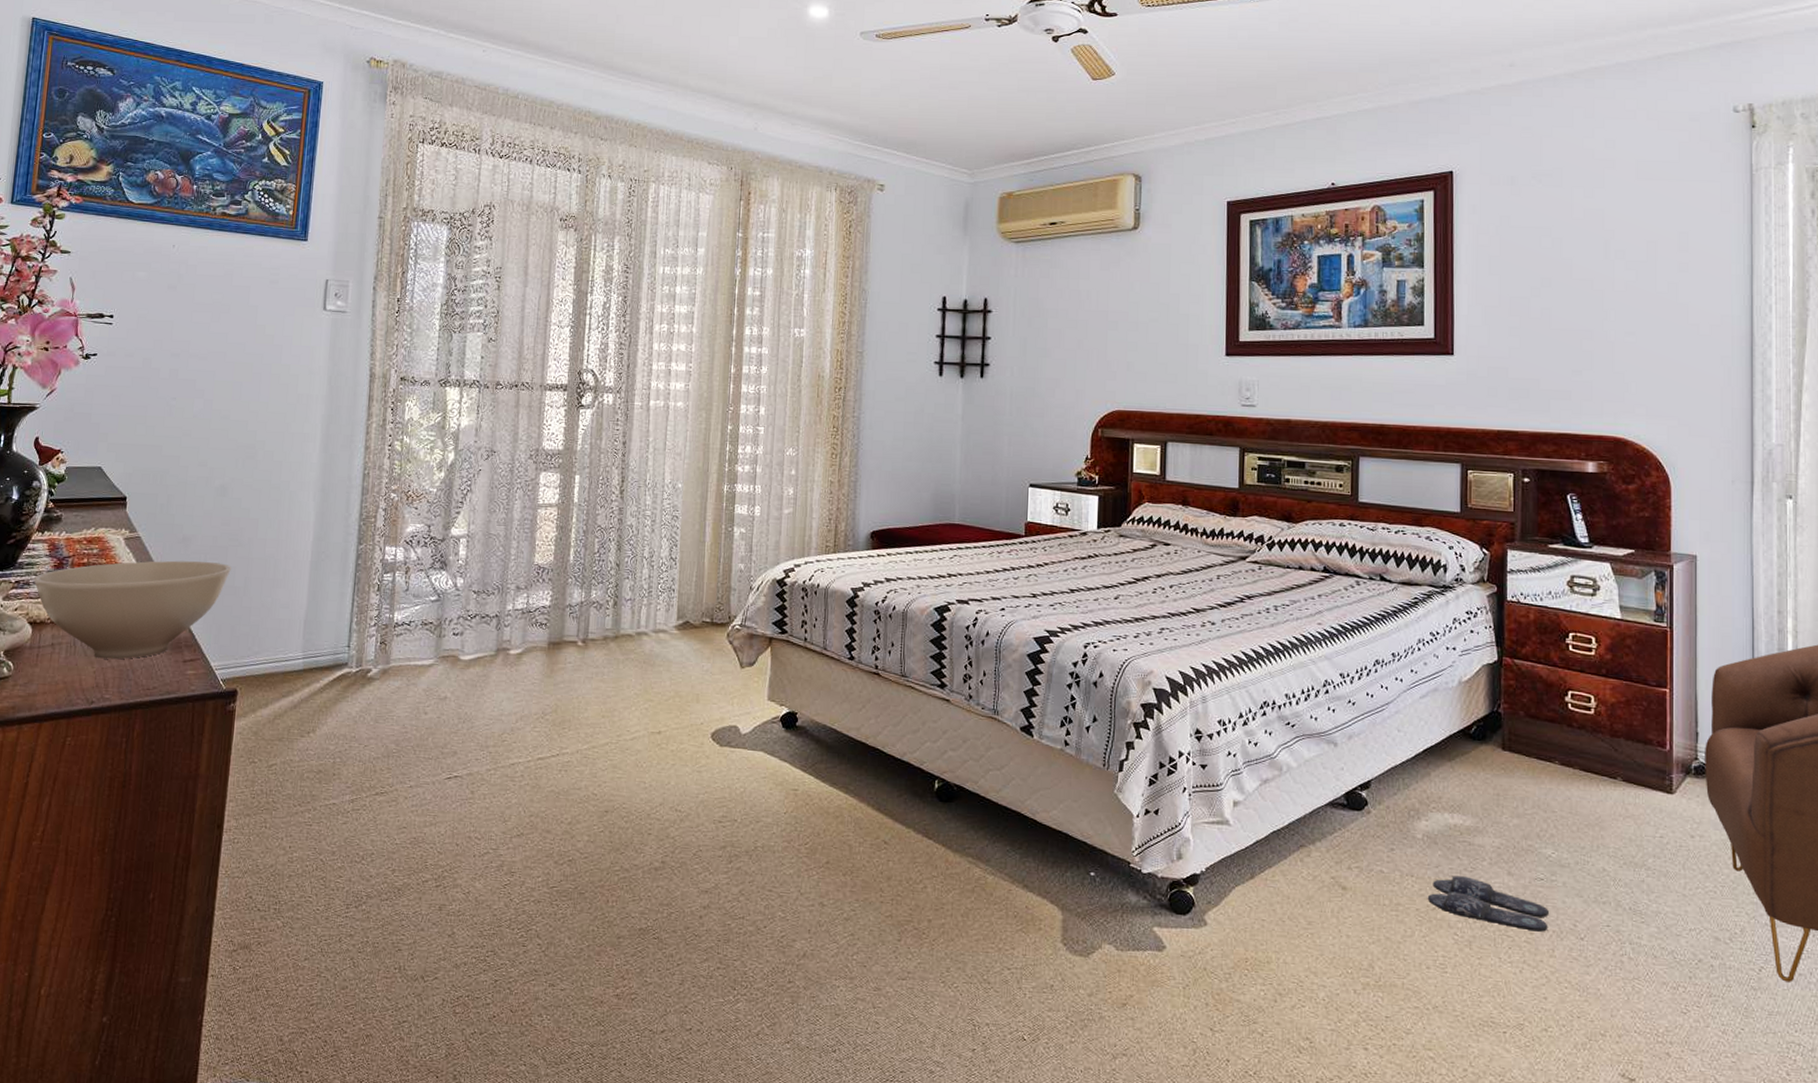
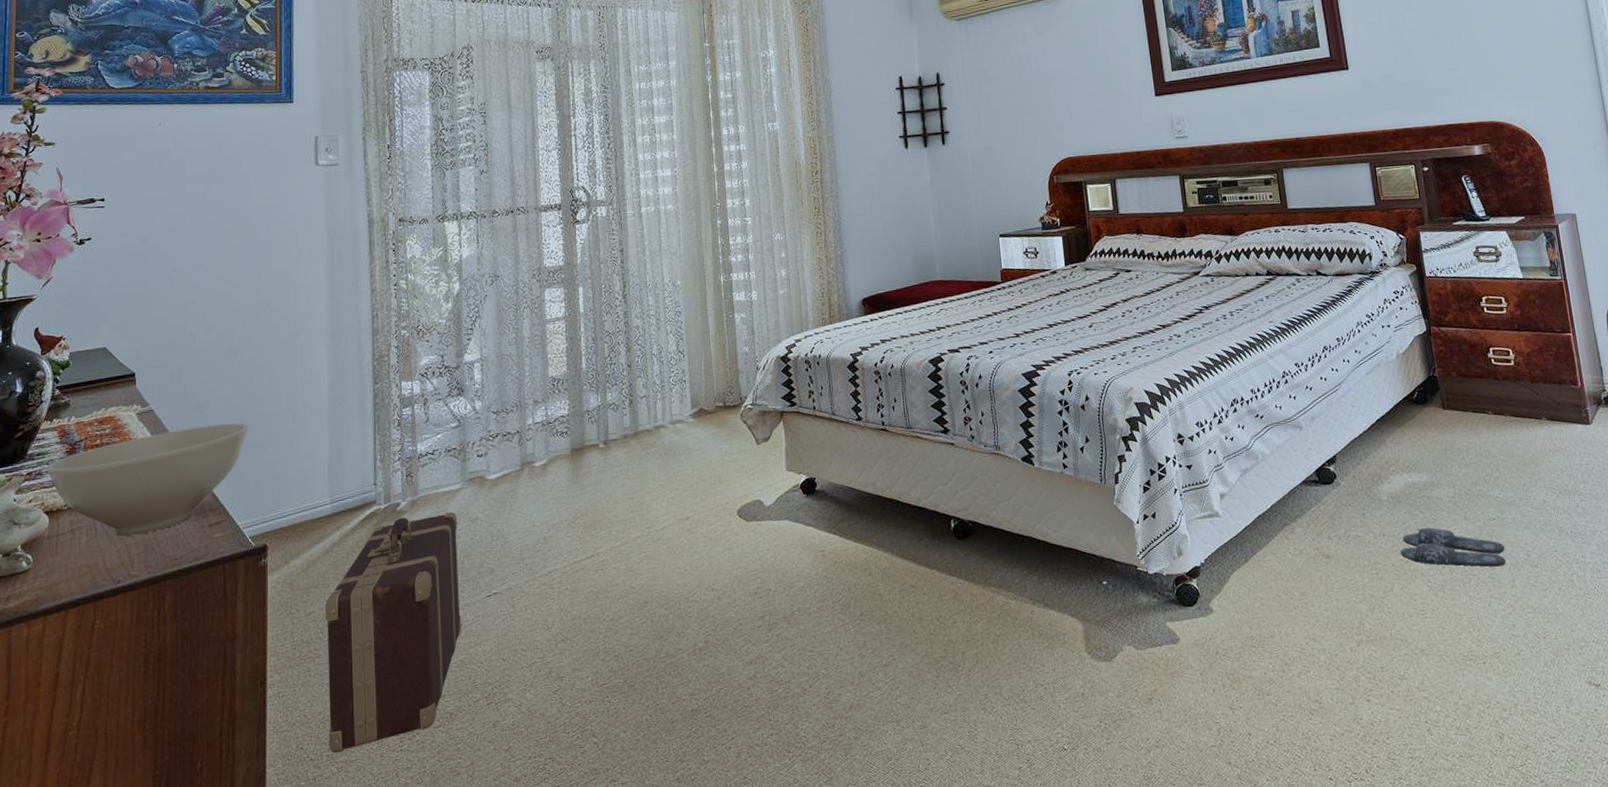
suitcase: none [276,684,426,909] -> present [324,512,462,754]

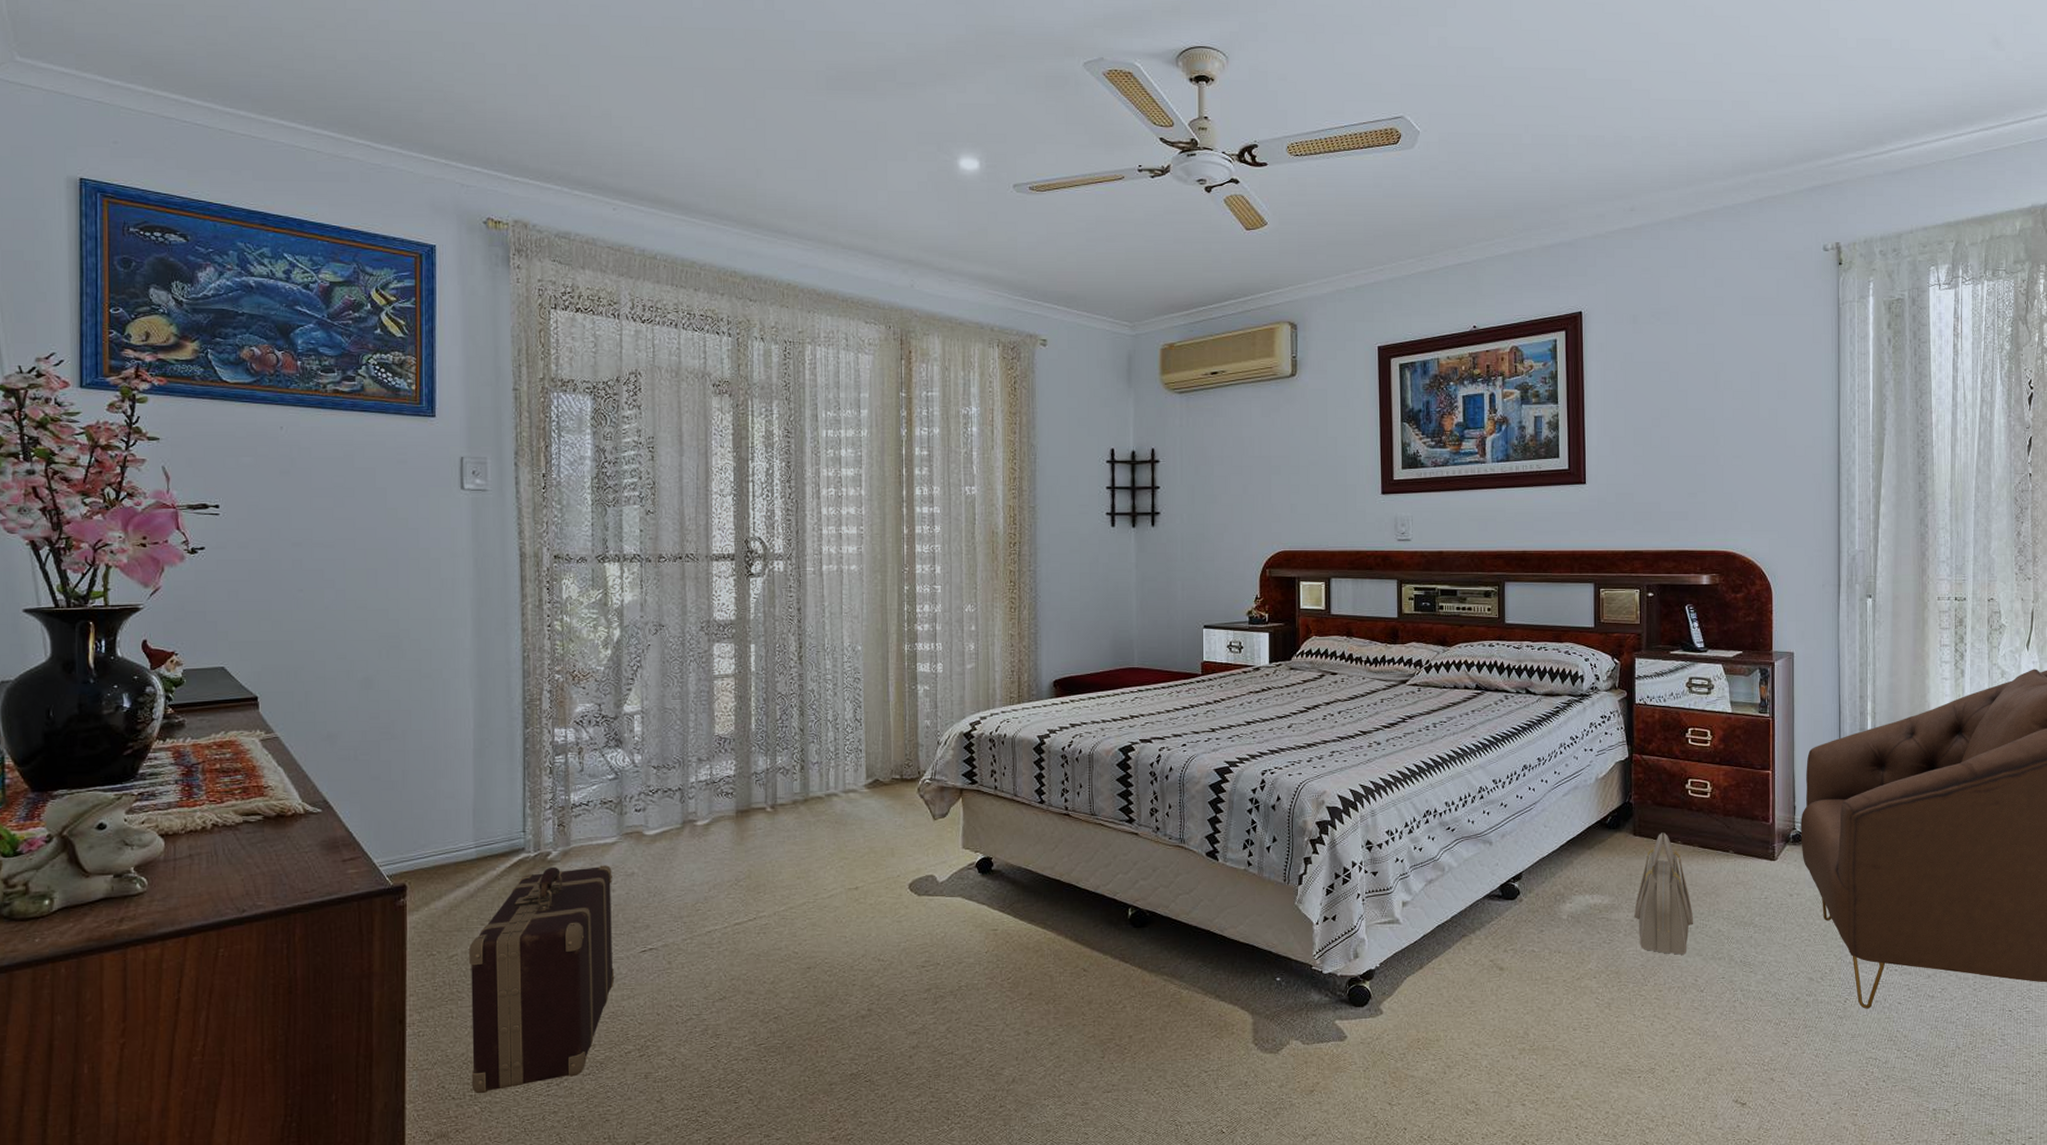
bowl: present [46,423,249,537] -> none [159,758,386,866]
slippers: present [1401,527,1506,567] -> none [1573,948,1674,989]
handbag: none [1454,404,1517,530] -> present [1634,832,1693,955]

